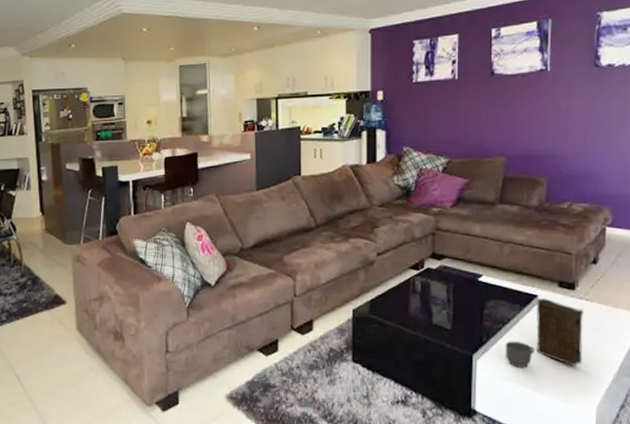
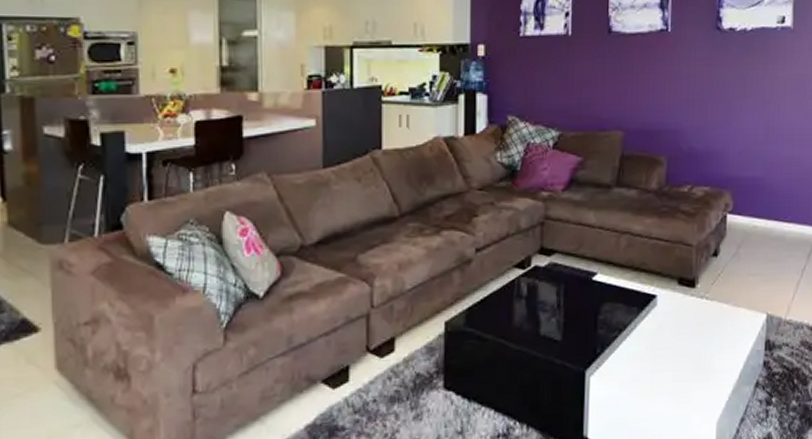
mug: present [505,341,535,368] -> none [621,351,653,383]
book: present [536,298,585,366] -> none [654,298,705,377]

